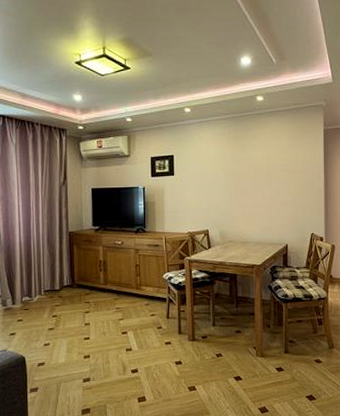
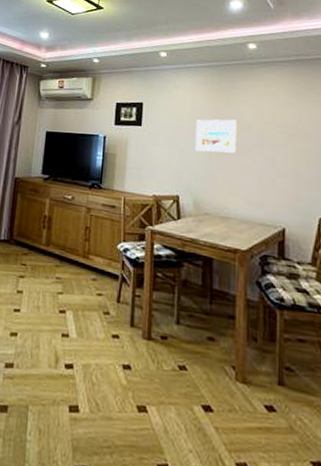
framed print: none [218,163,251,193] -> present [195,119,237,153]

